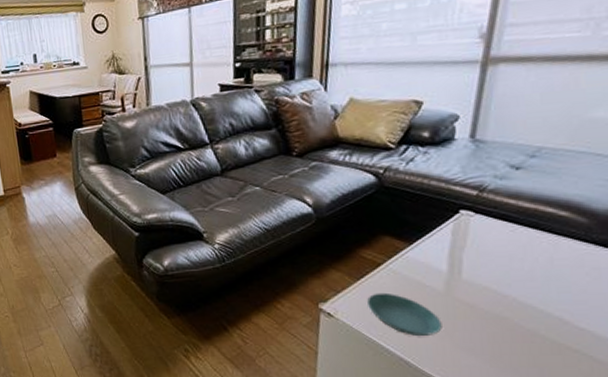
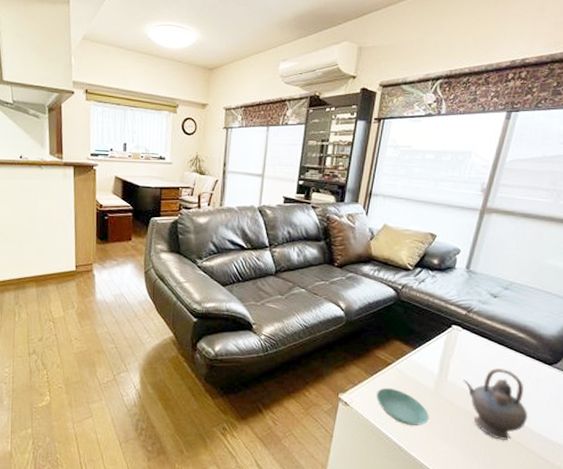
teapot: none [483,258,587,349] -> present [462,368,528,441]

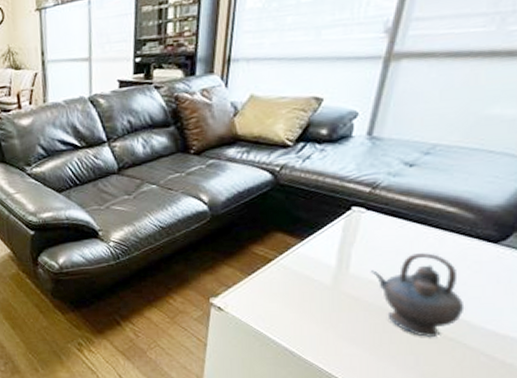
saucer: present [376,387,429,426] -> none [257,287,327,327]

